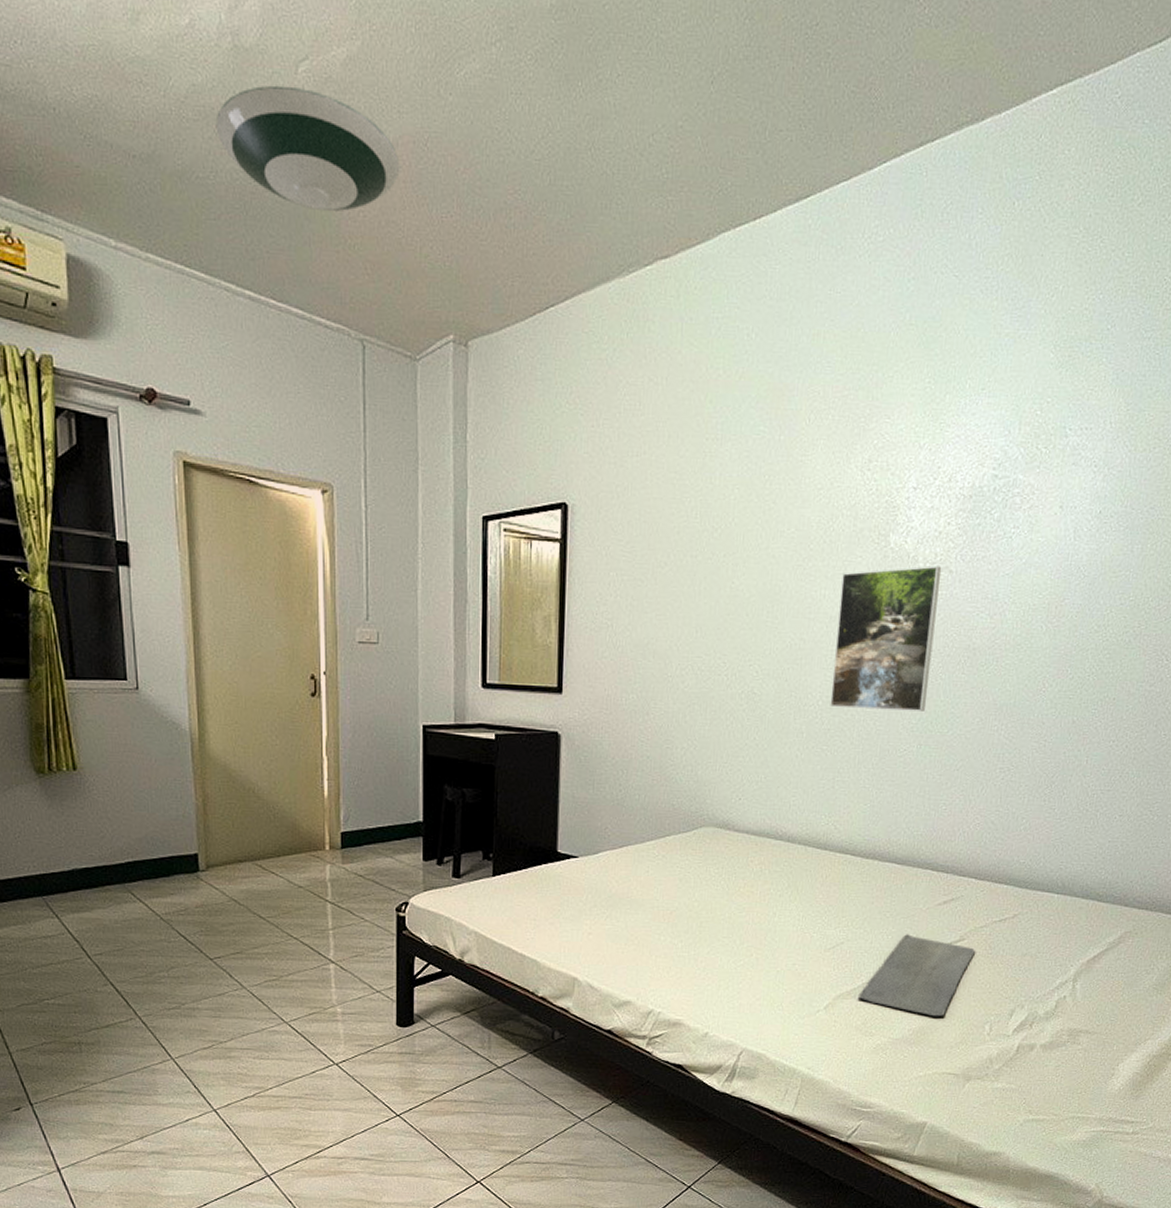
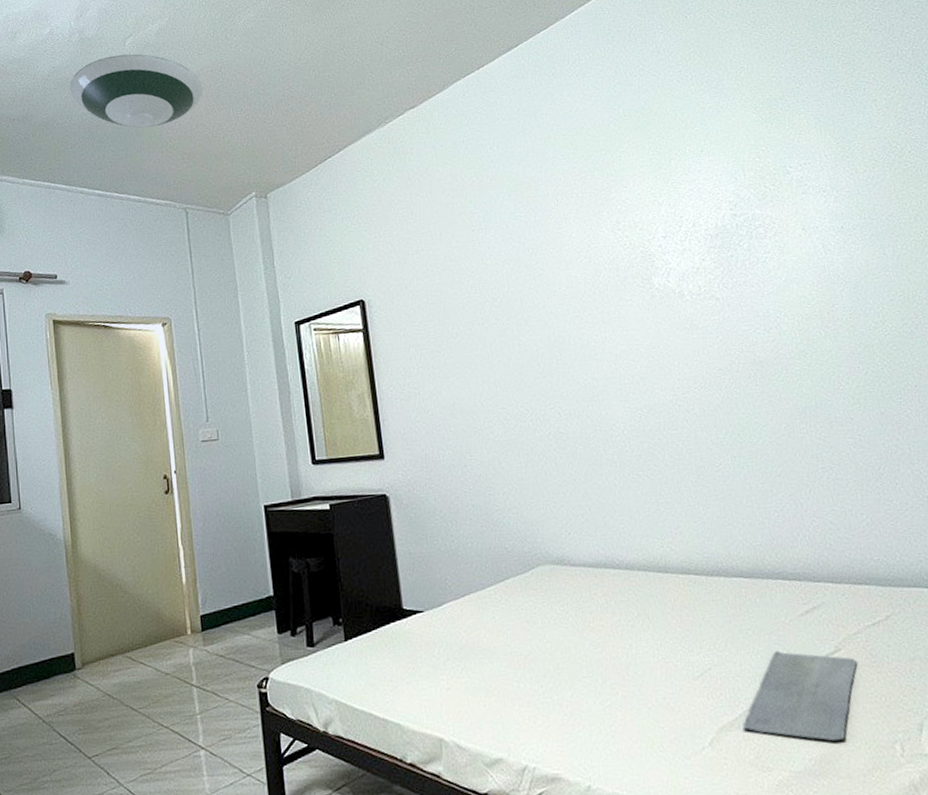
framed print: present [830,565,942,711] -> none [618,296,729,435]

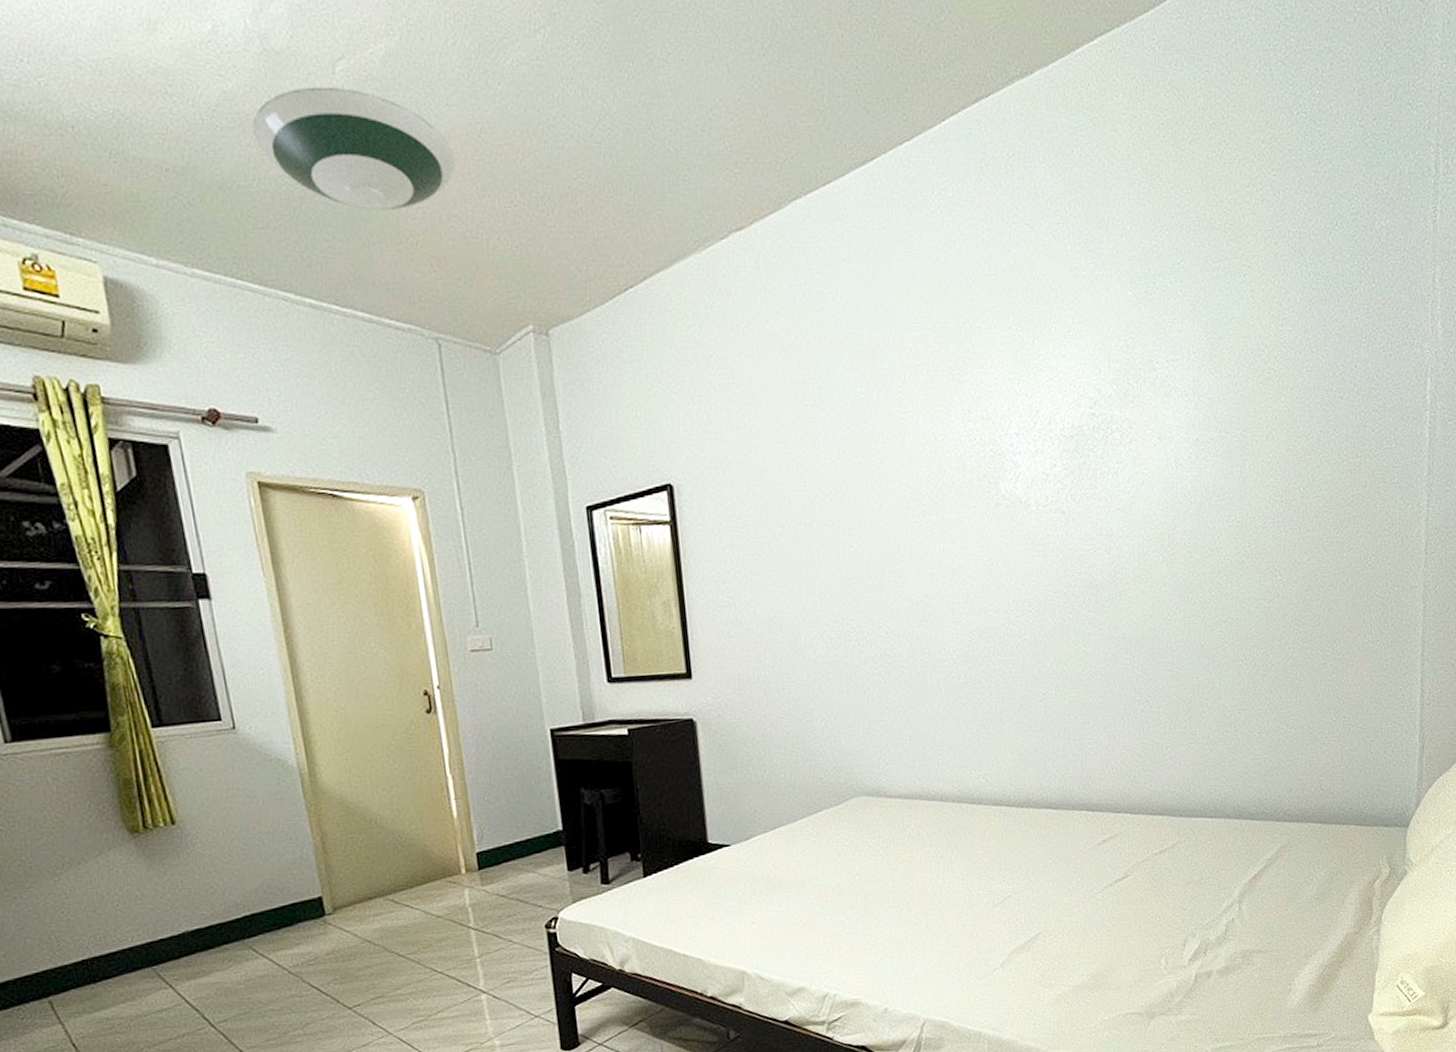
bath mat: present [742,651,857,741] -> none [1032,878,1140,958]

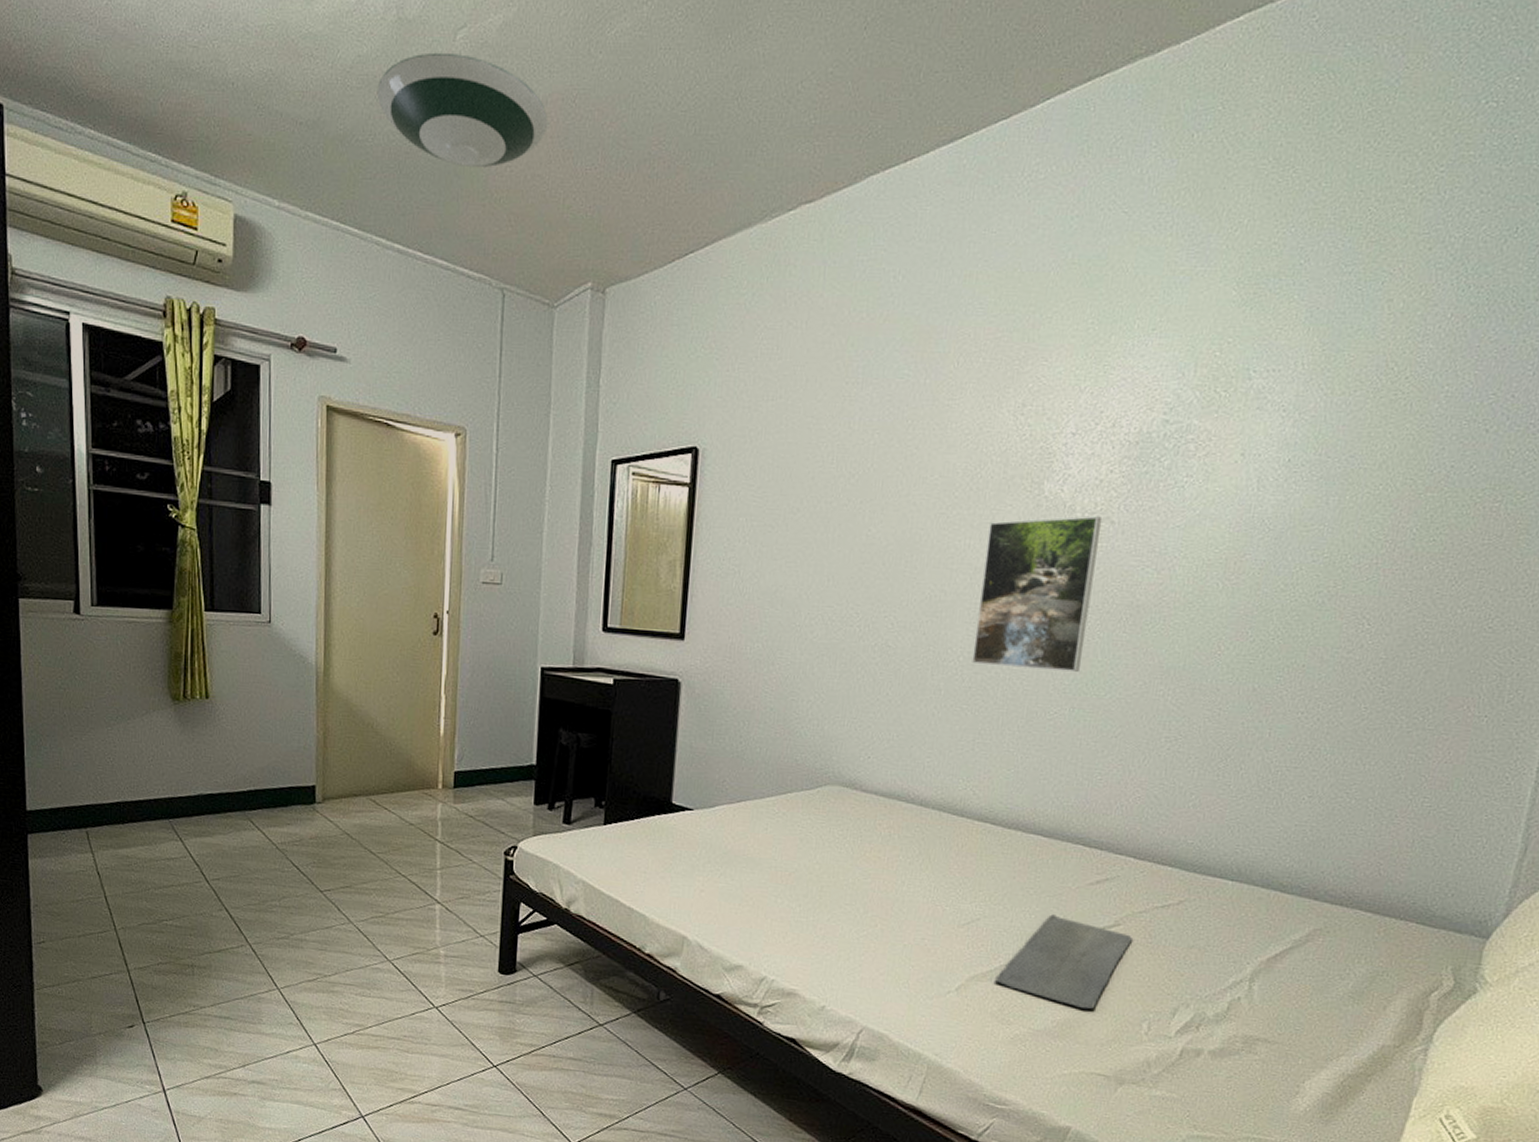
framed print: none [958,508,1058,661] -> present [972,516,1103,672]
bath mat: none [1032,878,1140,958] -> present [994,914,1132,1009]

